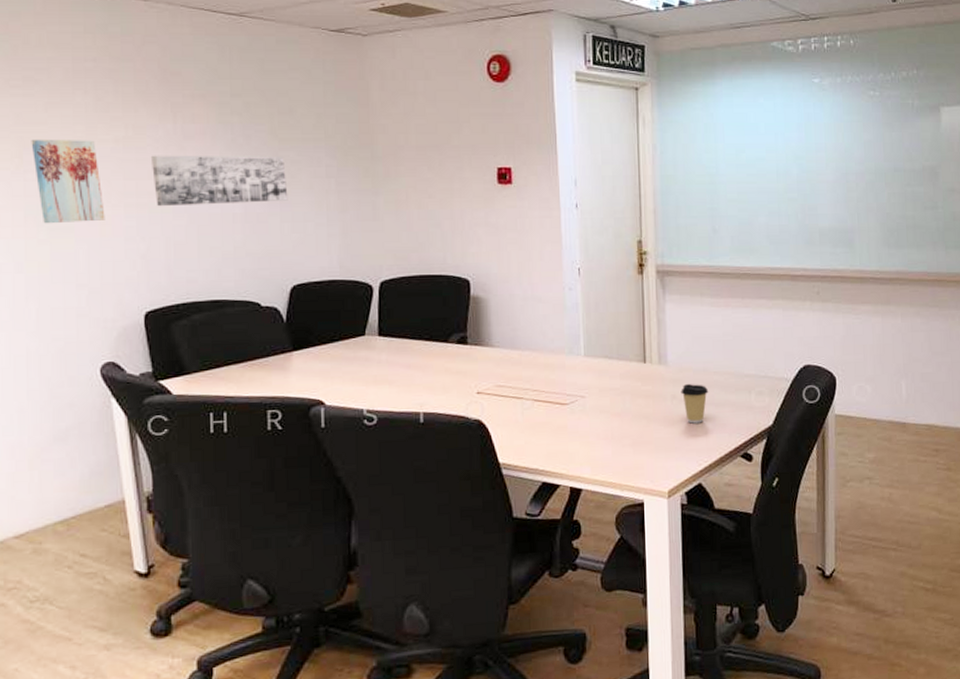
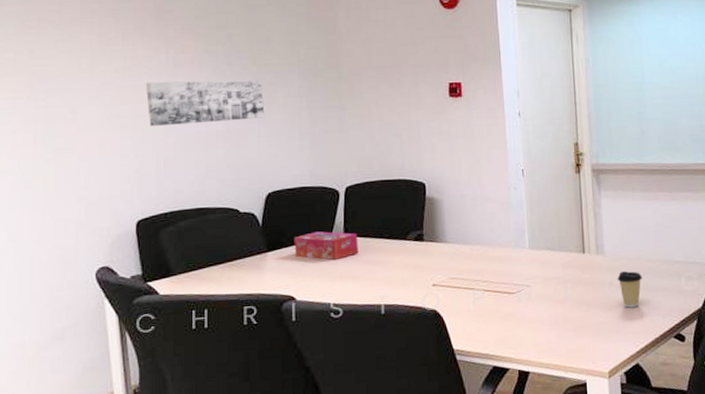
wall art: present [31,139,105,224] -> none [42,70,104,145]
tissue box: none [322,330,395,363] -> present [294,231,359,261]

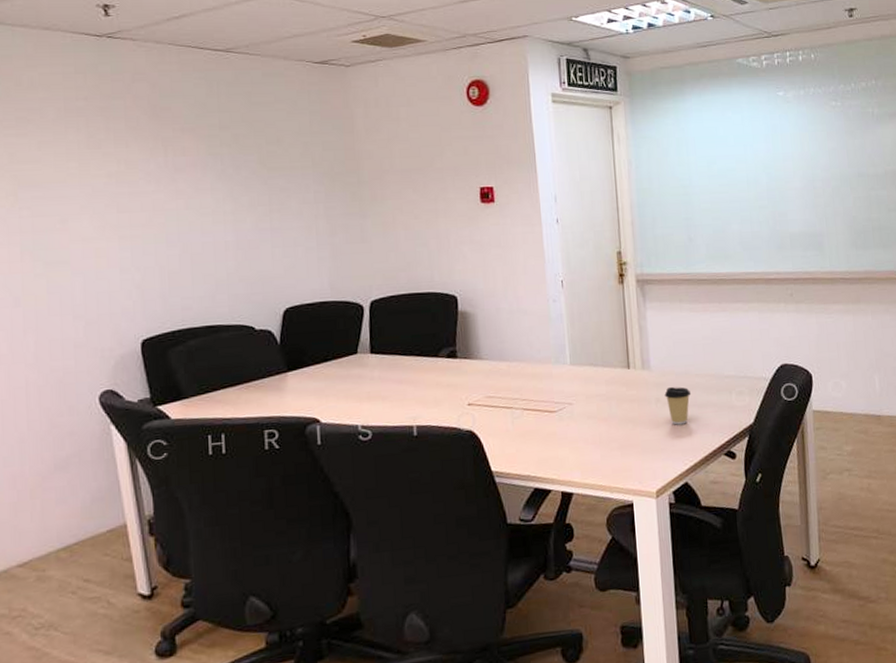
wall art: present [145,79,265,127] -> none [143,184,279,238]
tissue box: present [294,231,359,261] -> none [316,349,387,380]

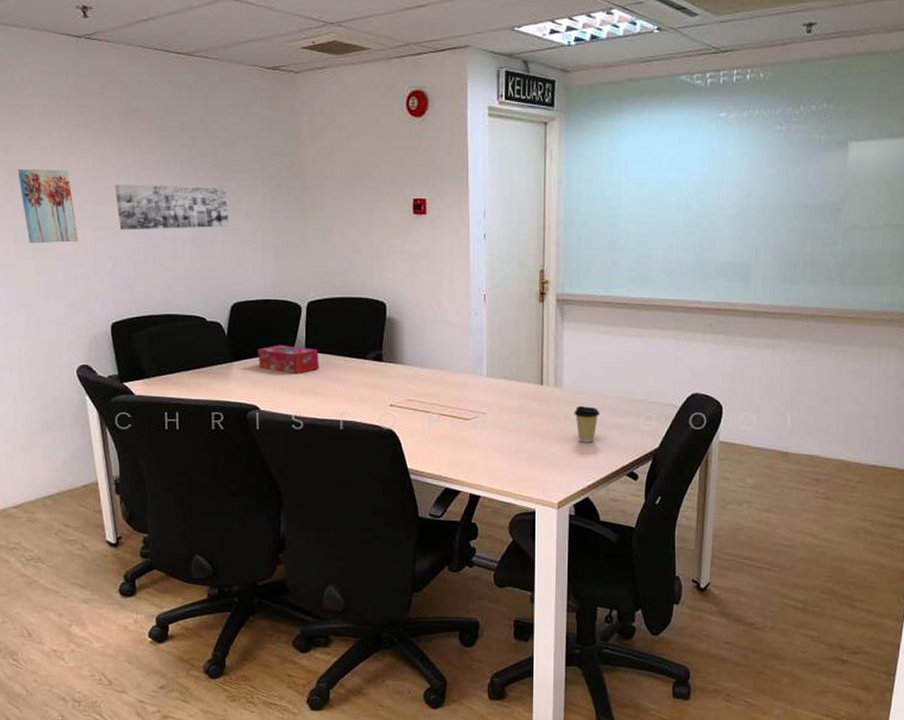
wall art: none [25,176,100,259] -> present [17,168,78,244]
wall art: none [143,184,279,238] -> present [114,184,229,230]
tissue box: none [316,349,387,380] -> present [258,345,319,374]

